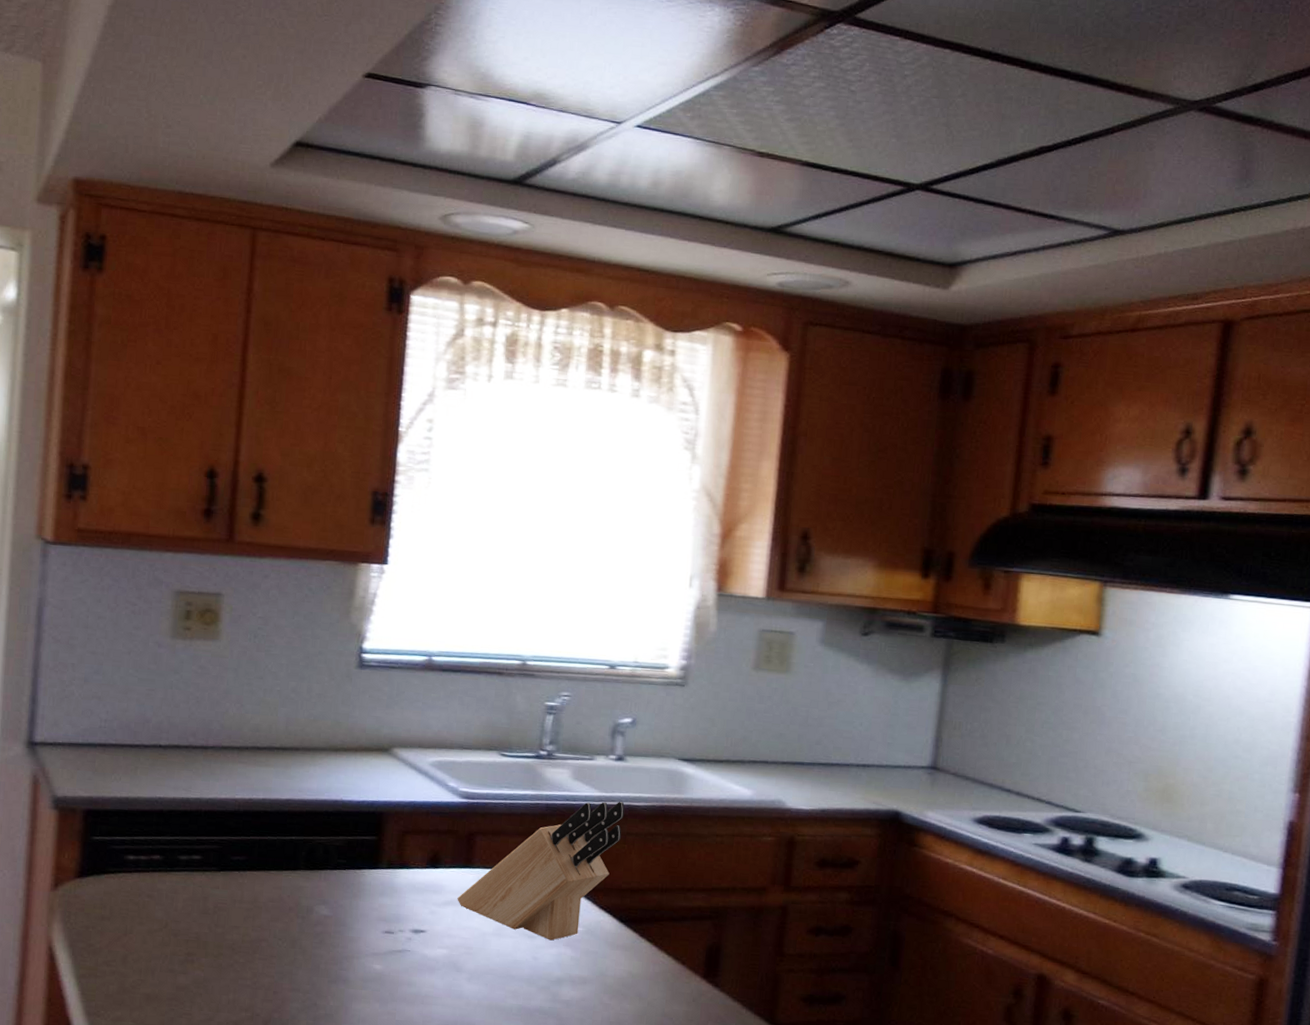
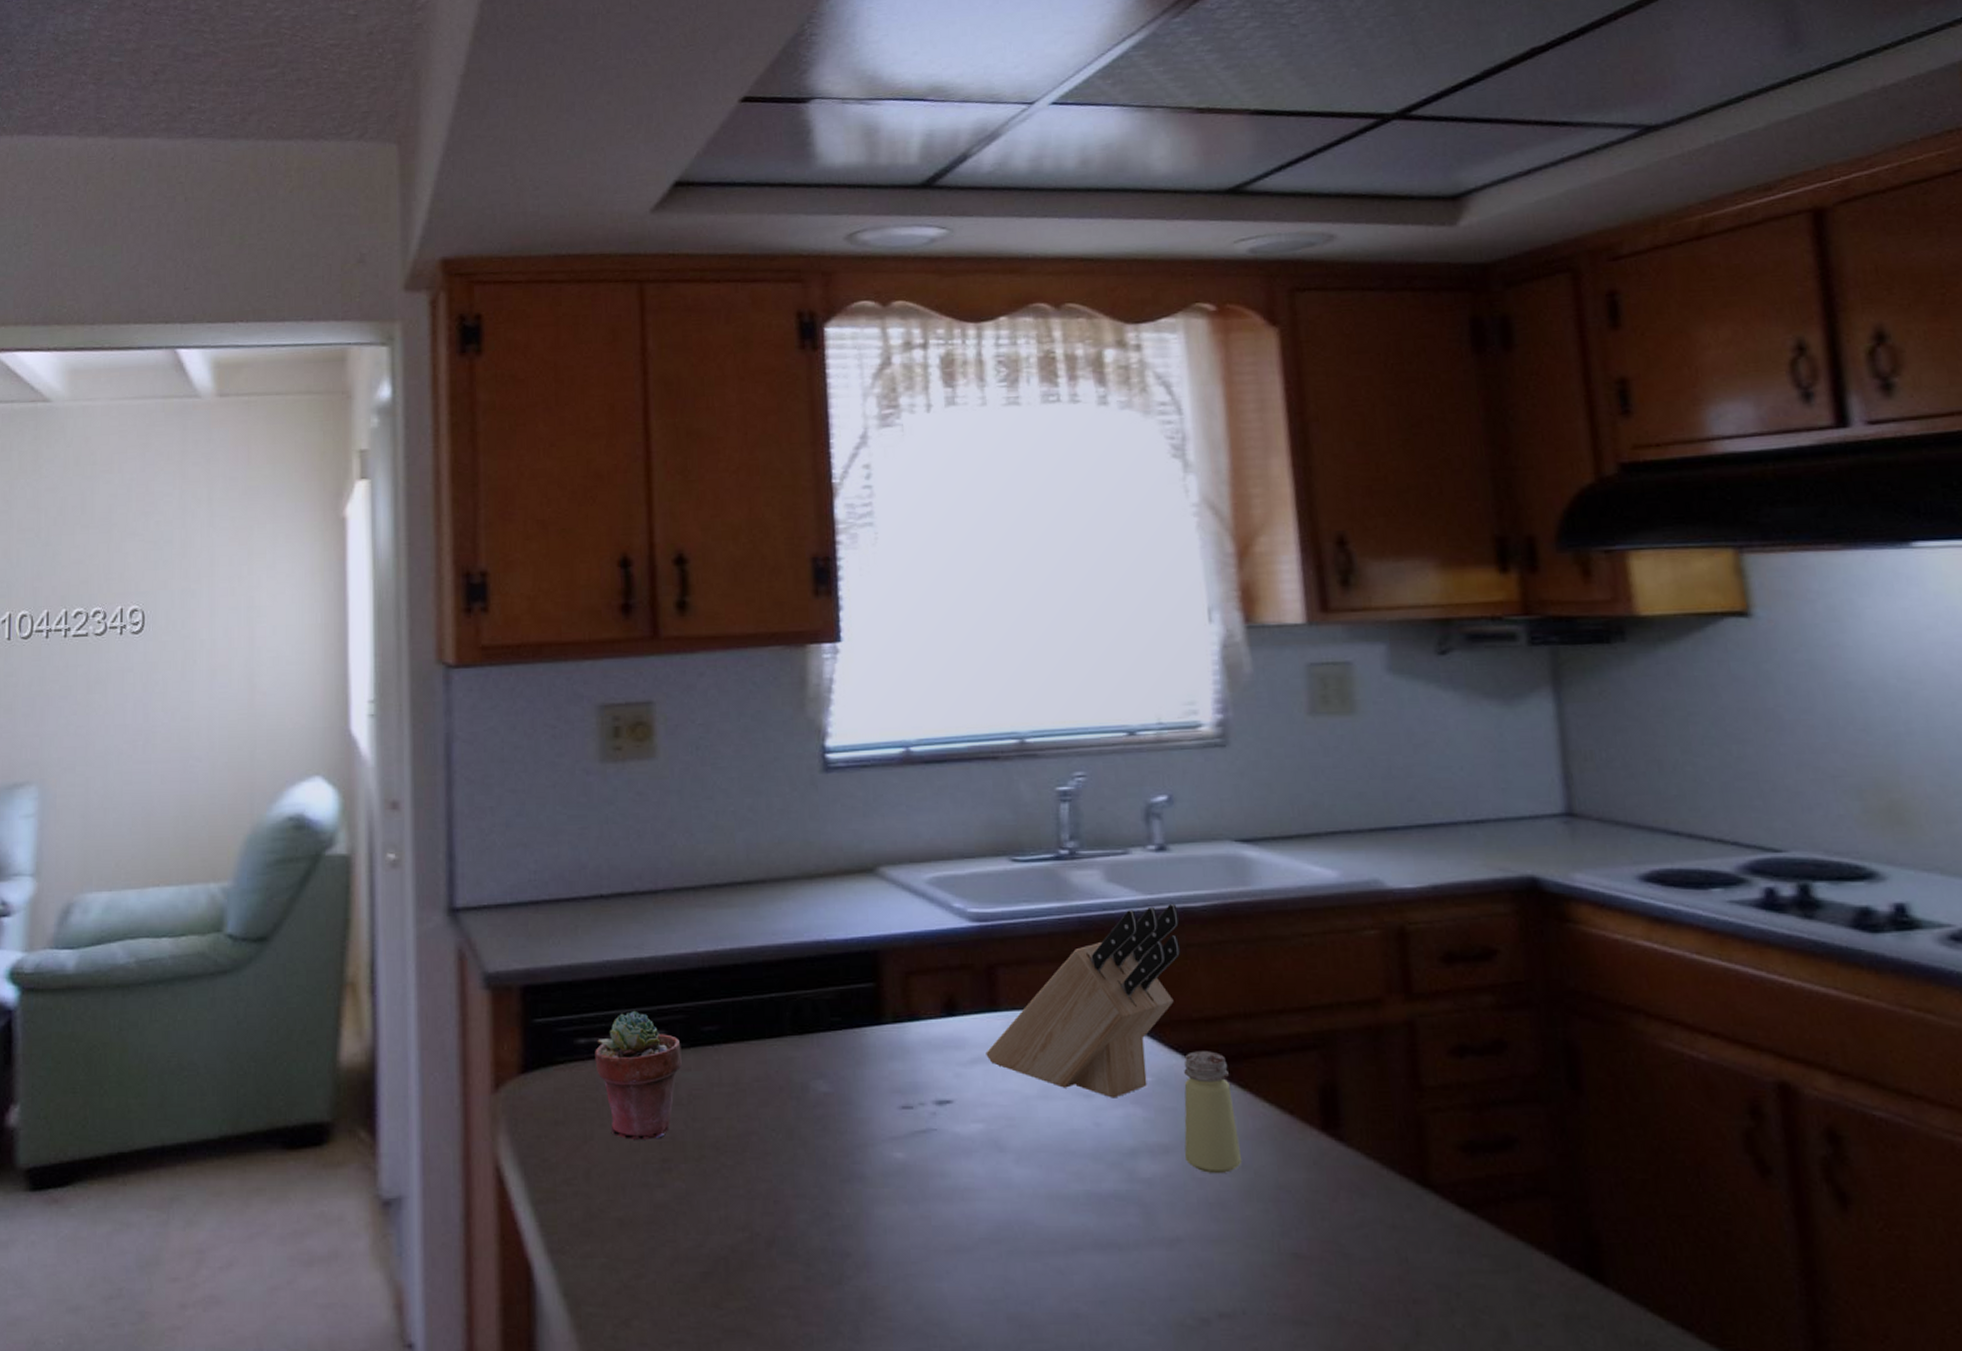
potted succulent: none [140,838,213,938] -> present [595,1010,682,1140]
saltshaker: none [598,912,642,1002] -> present [1184,1051,1242,1174]

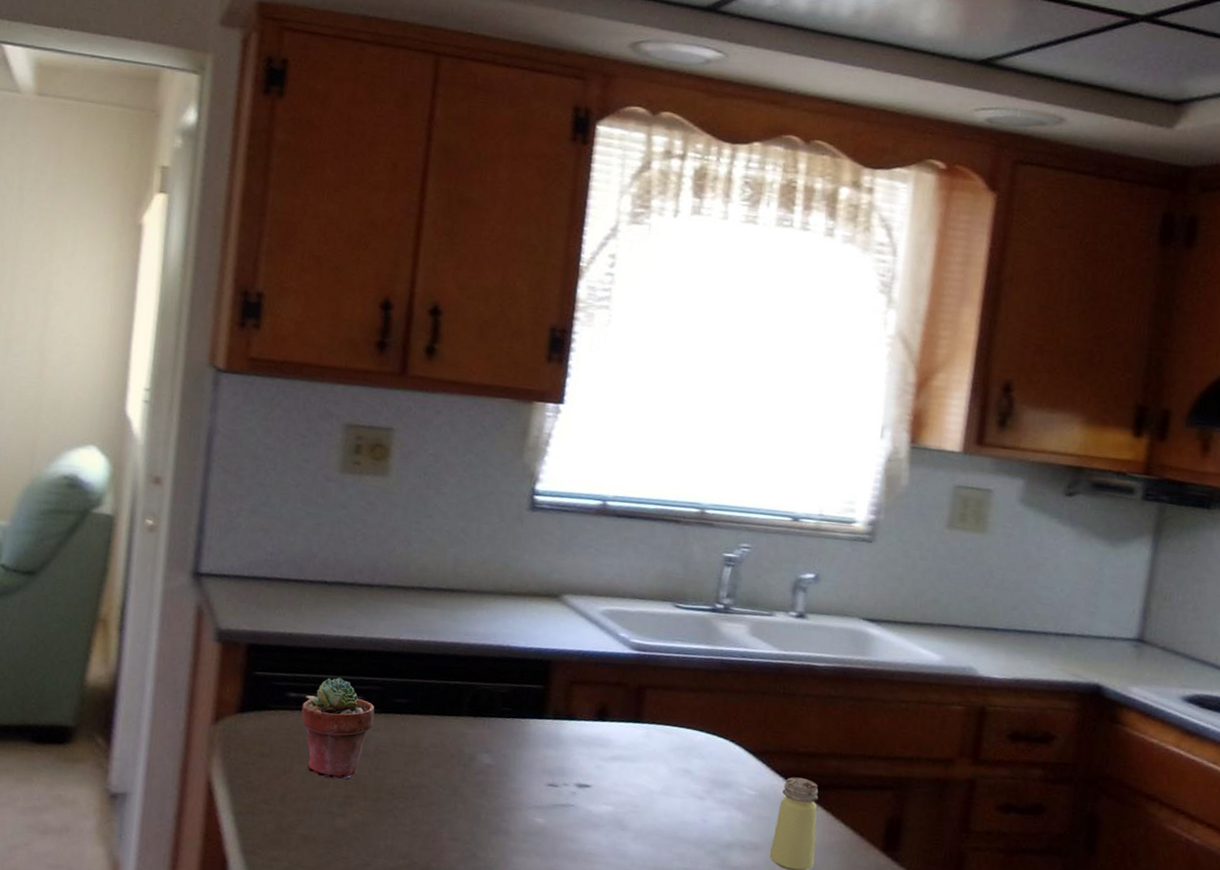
knife block: present [986,903,1181,1098] -> none [625,660,805,803]

